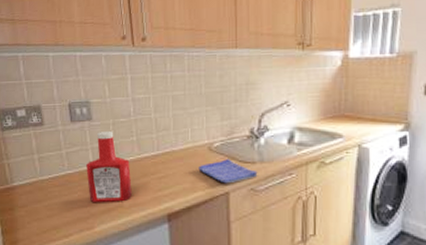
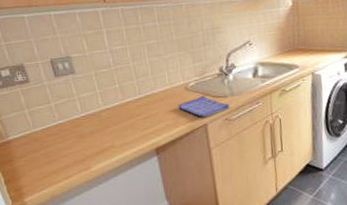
ketchup bottle: present [86,132,132,203] -> none [75,82,122,147]

